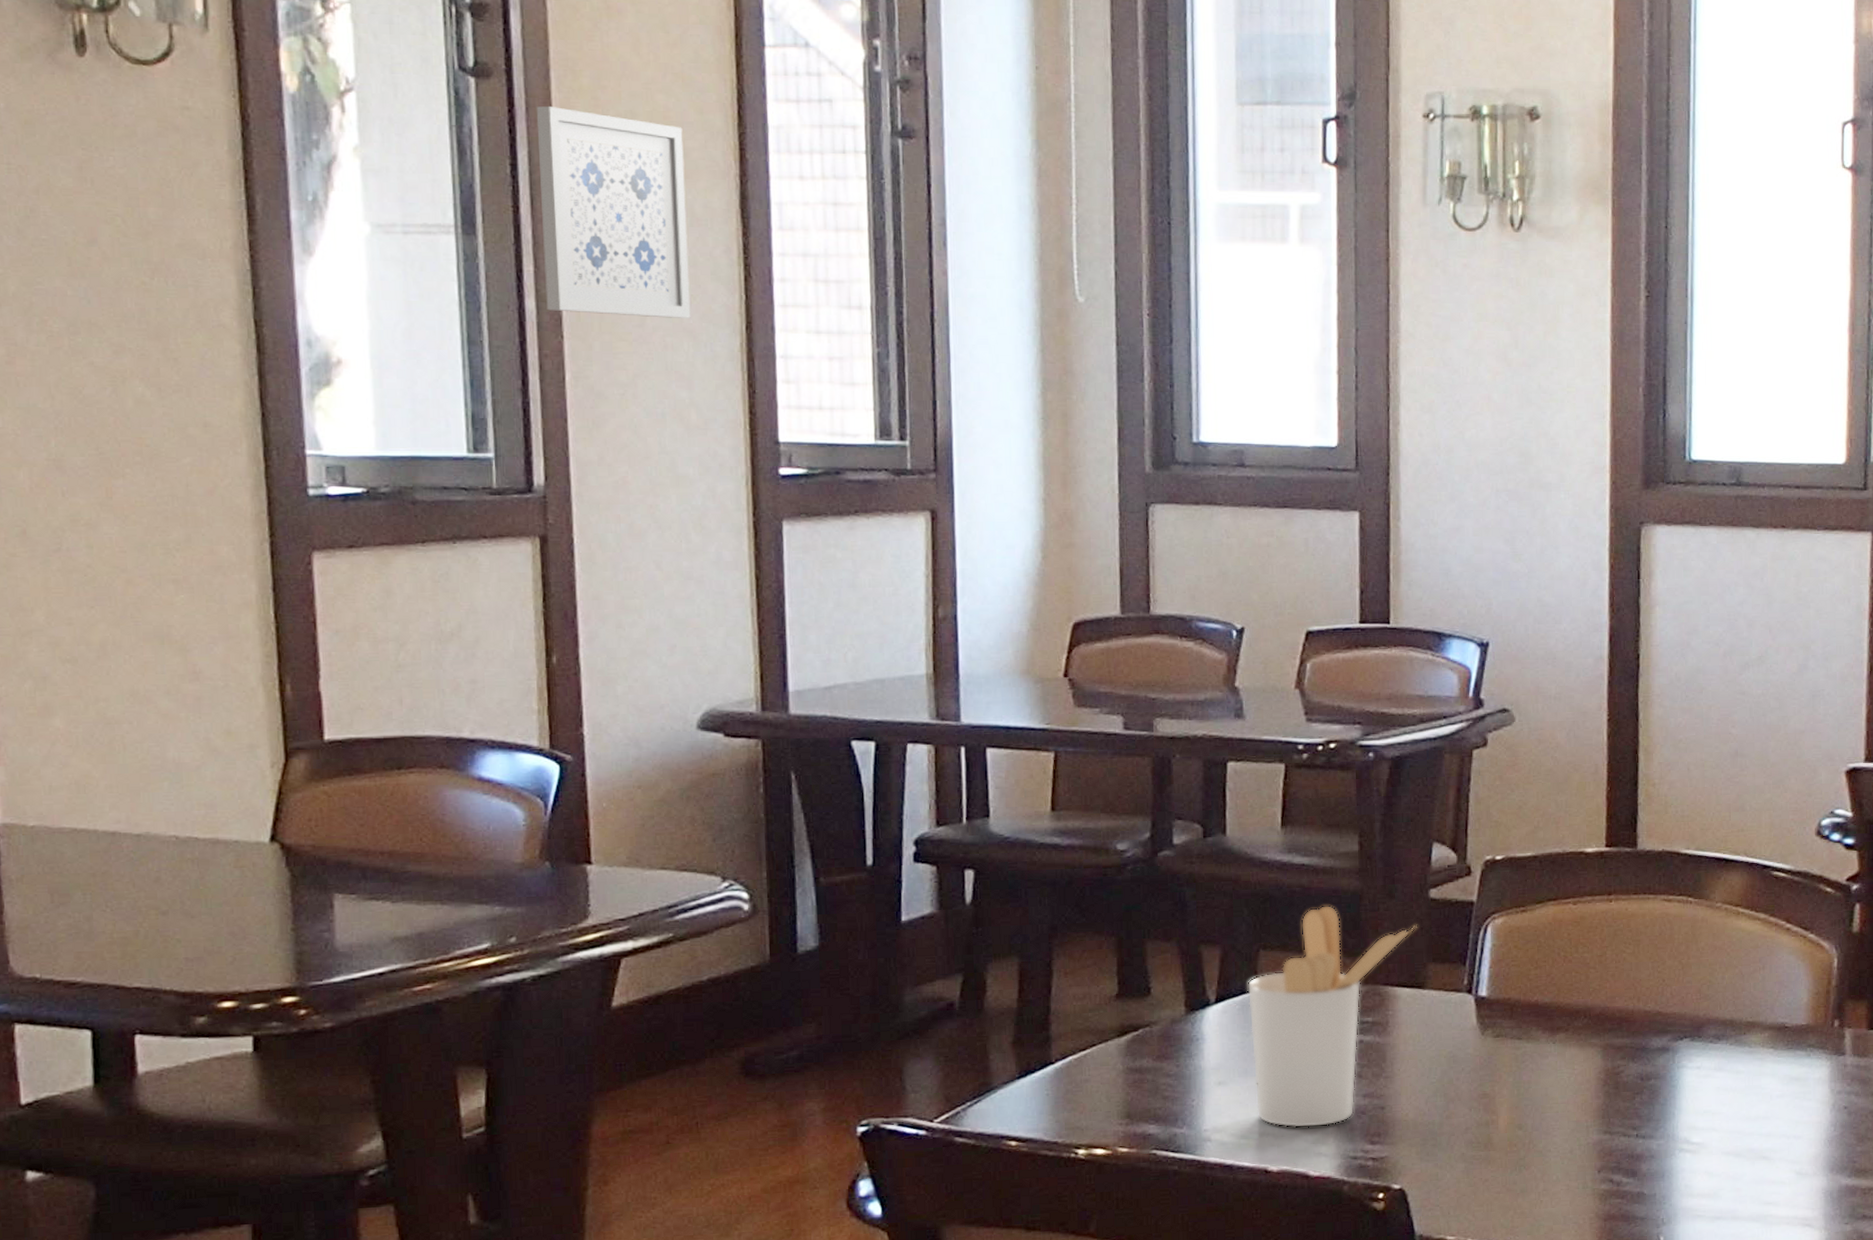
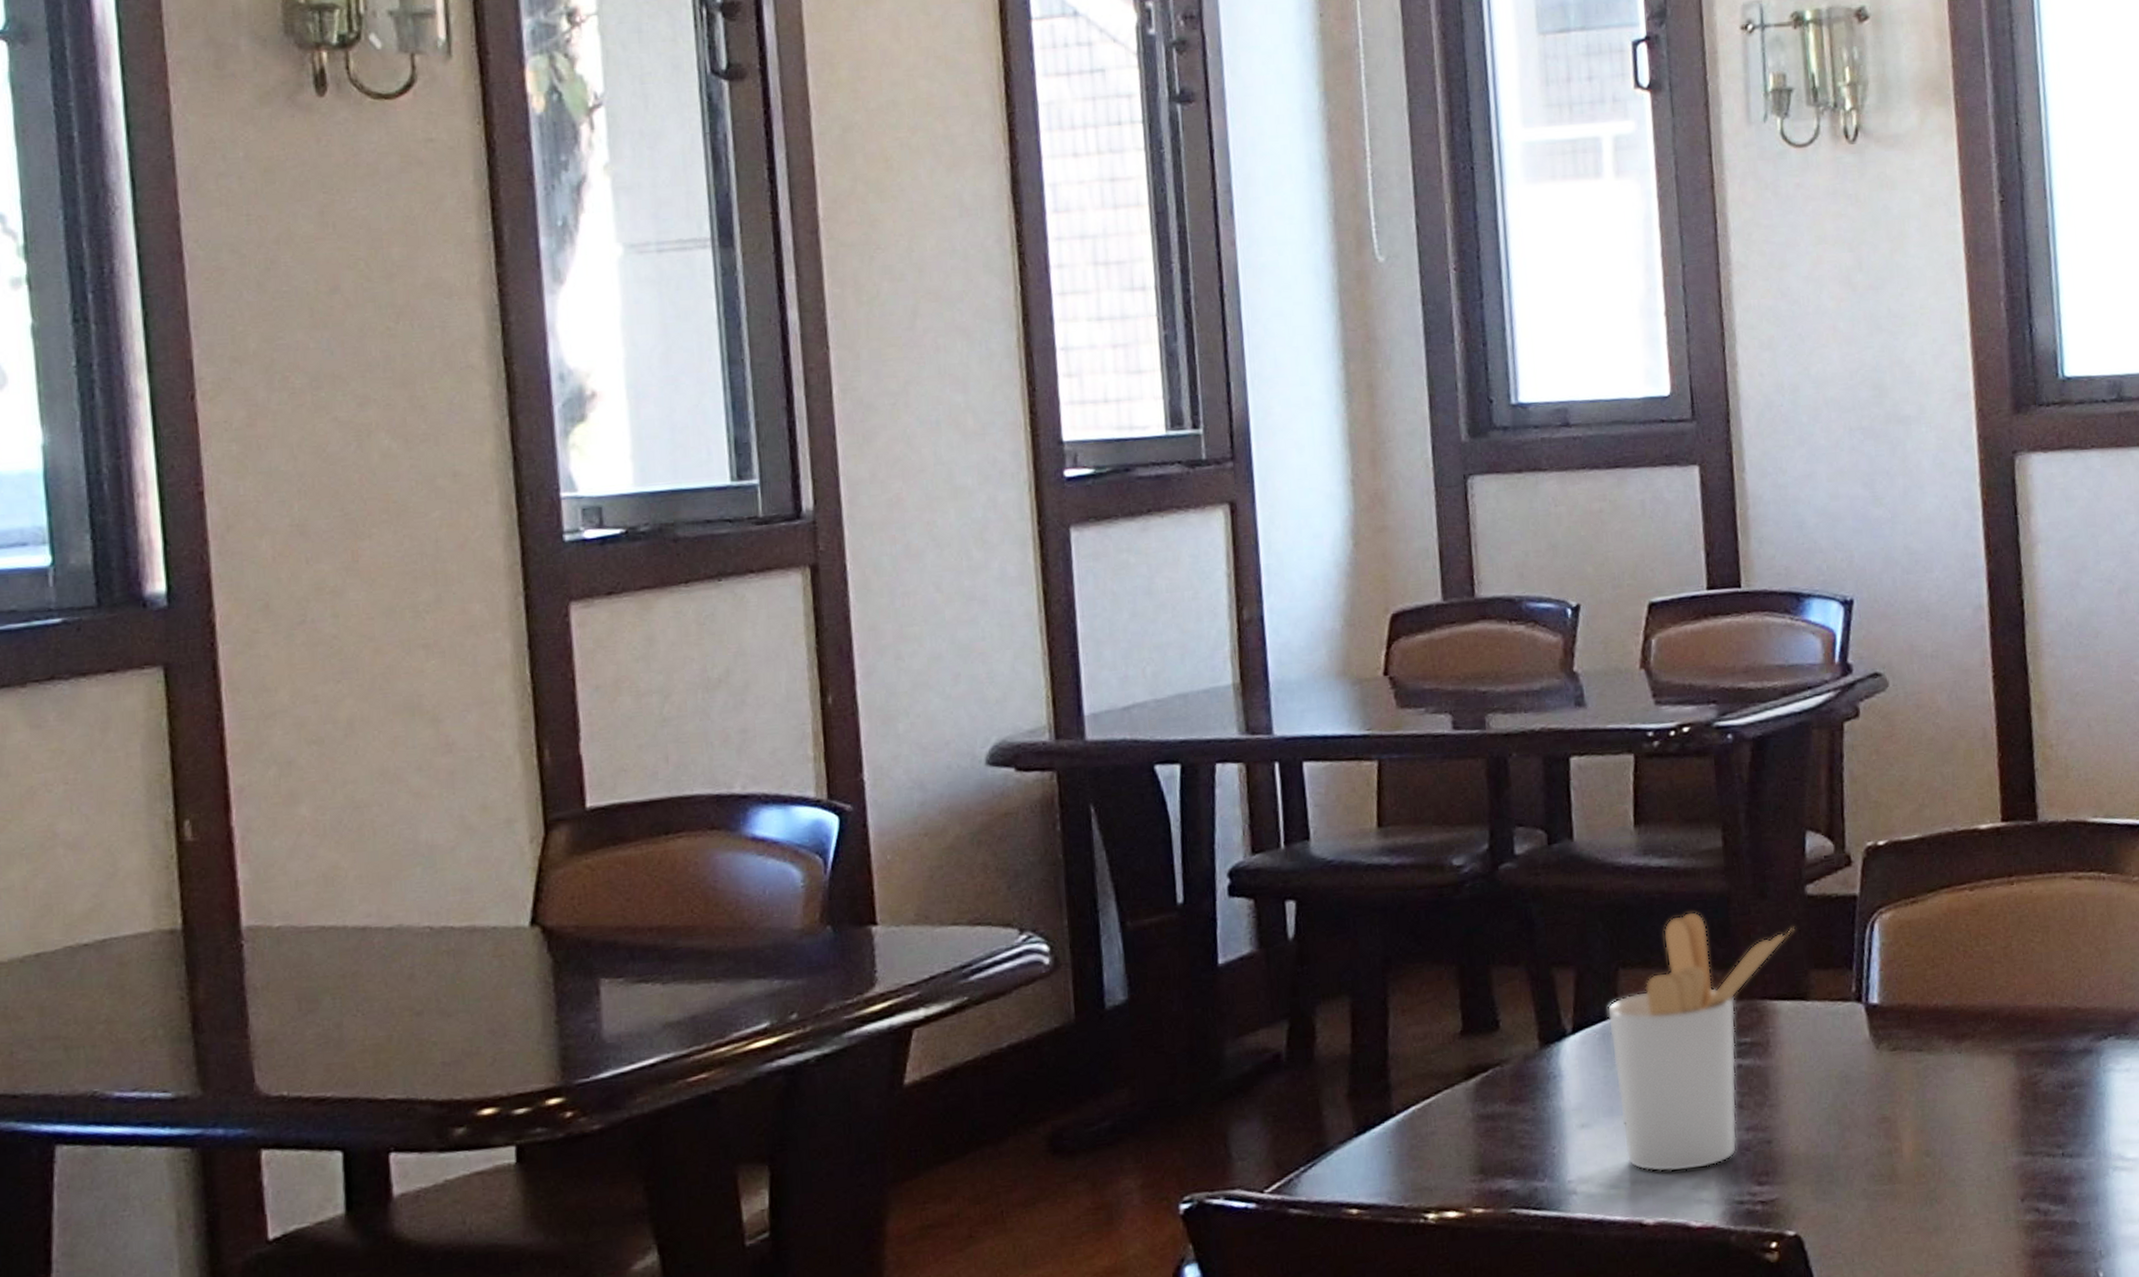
wall art: present [536,105,691,318] -> none [793,103,964,321]

